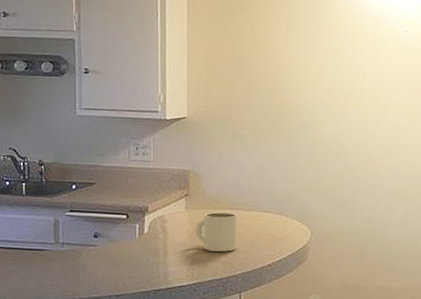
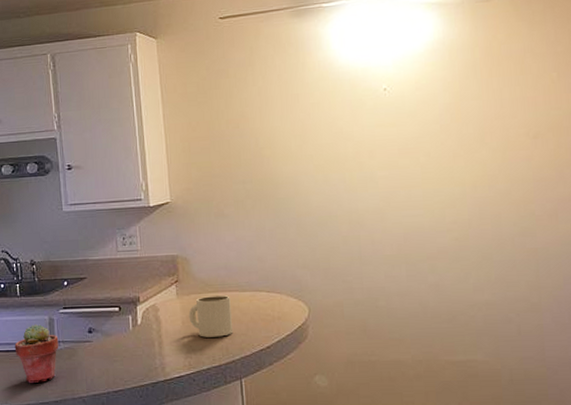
potted succulent: none [16,223,63,282] -> present [14,323,59,383]

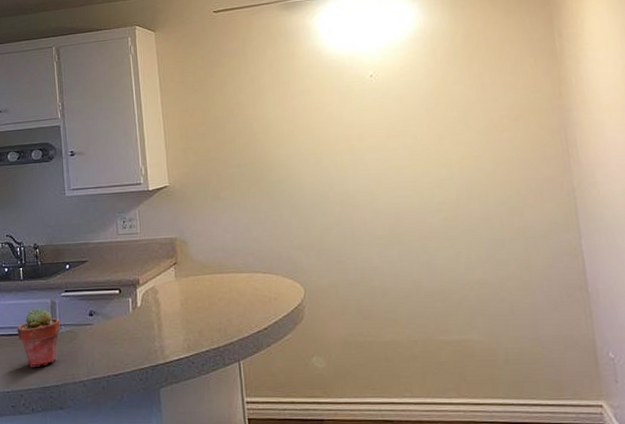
mug: present [188,295,234,337] -> none [187,277,231,319]

